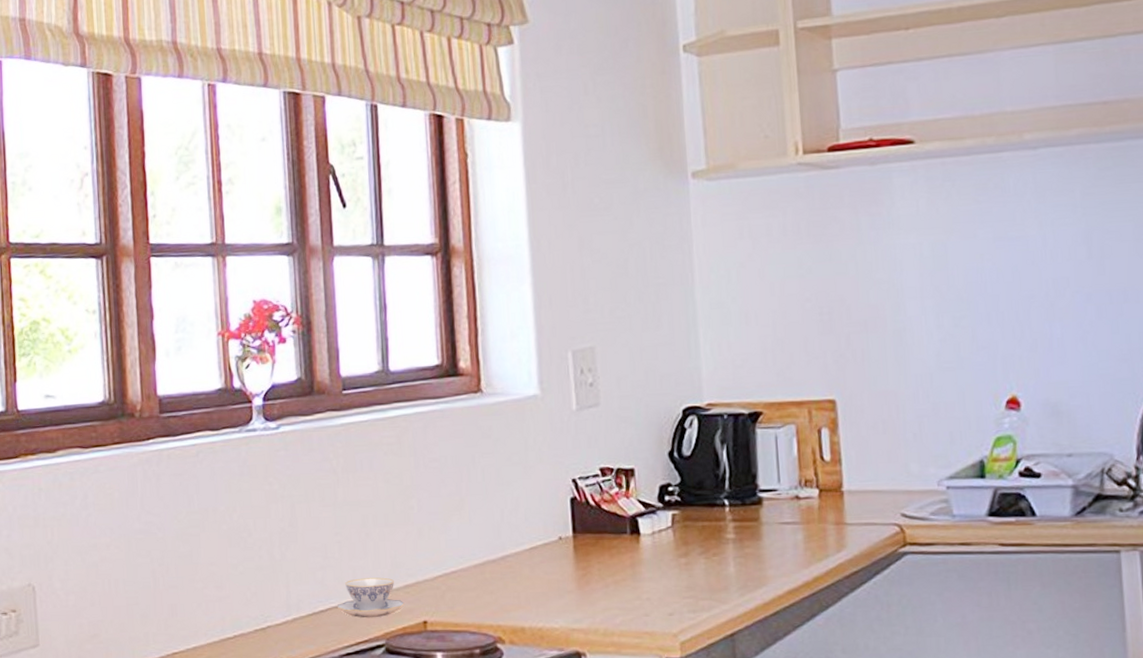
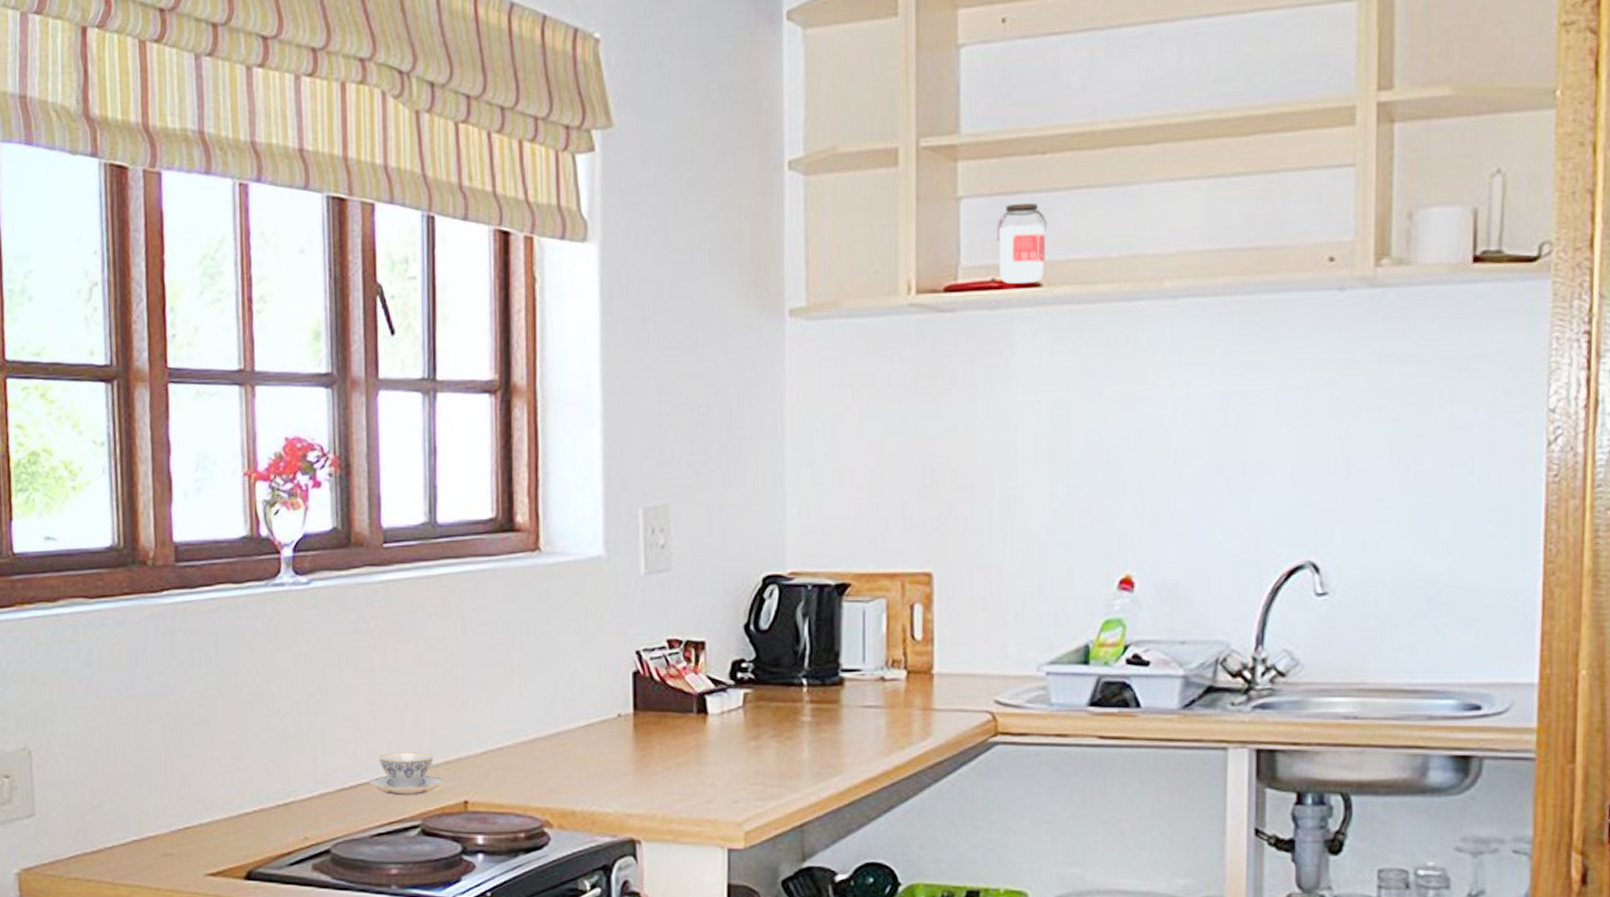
jar: none [870,72,917,142] -> present [997,203,1048,284]

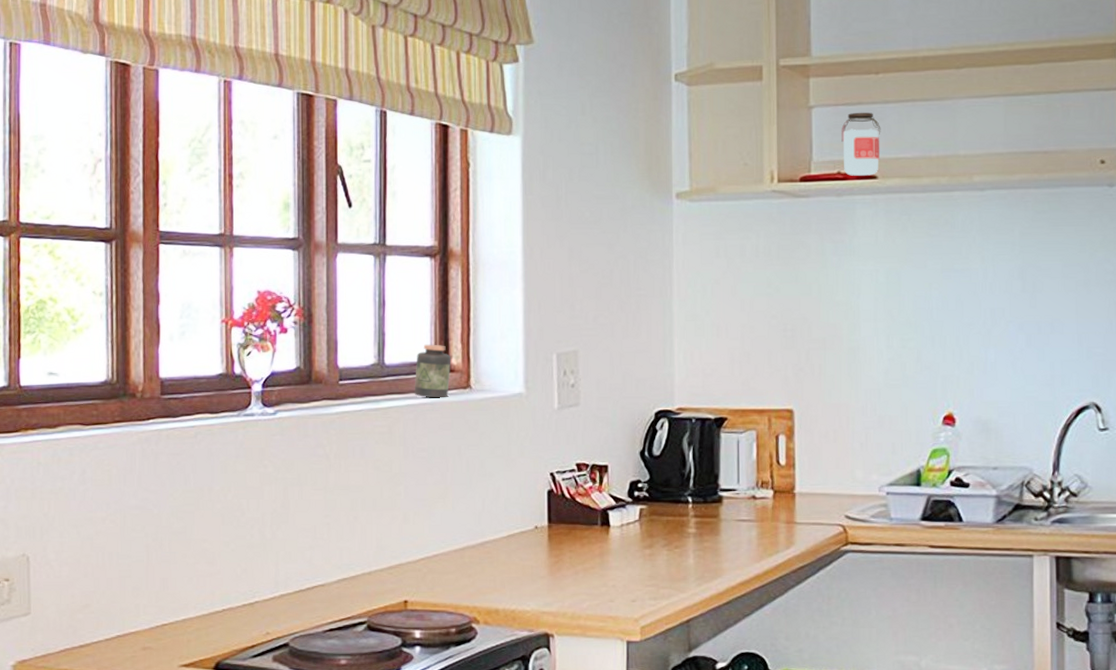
teacup: present [370,752,444,796] -> none [324,558,387,597]
jar: none [472,498,516,563] -> present [414,344,451,398]

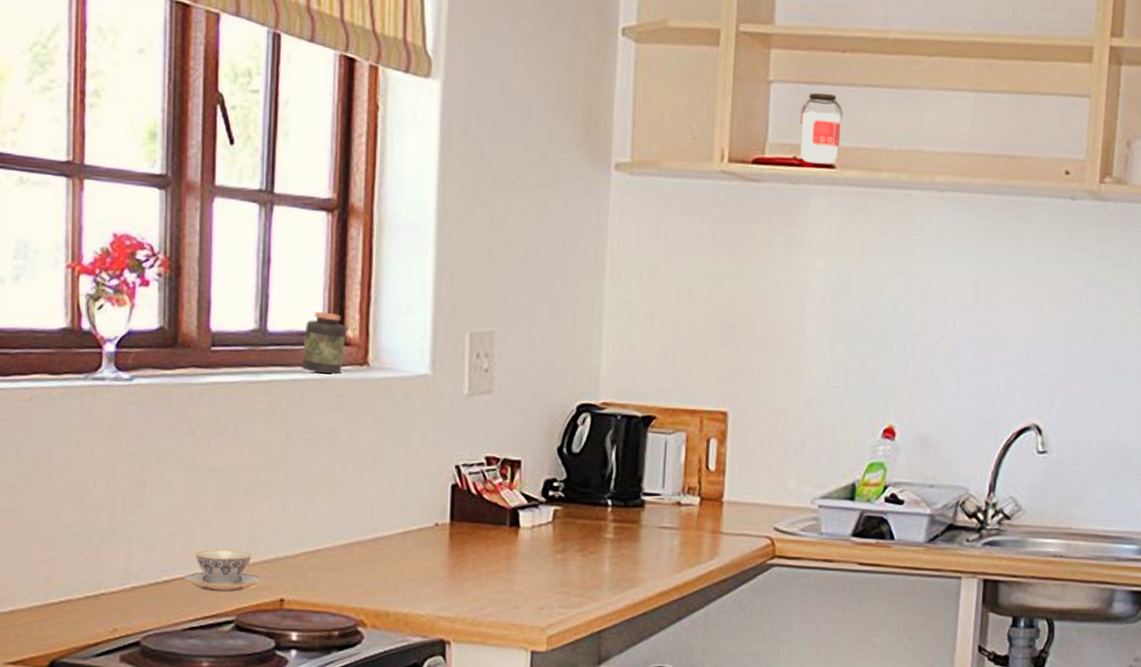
teacup: none [324,558,387,597] -> present [185,549,261,592]

